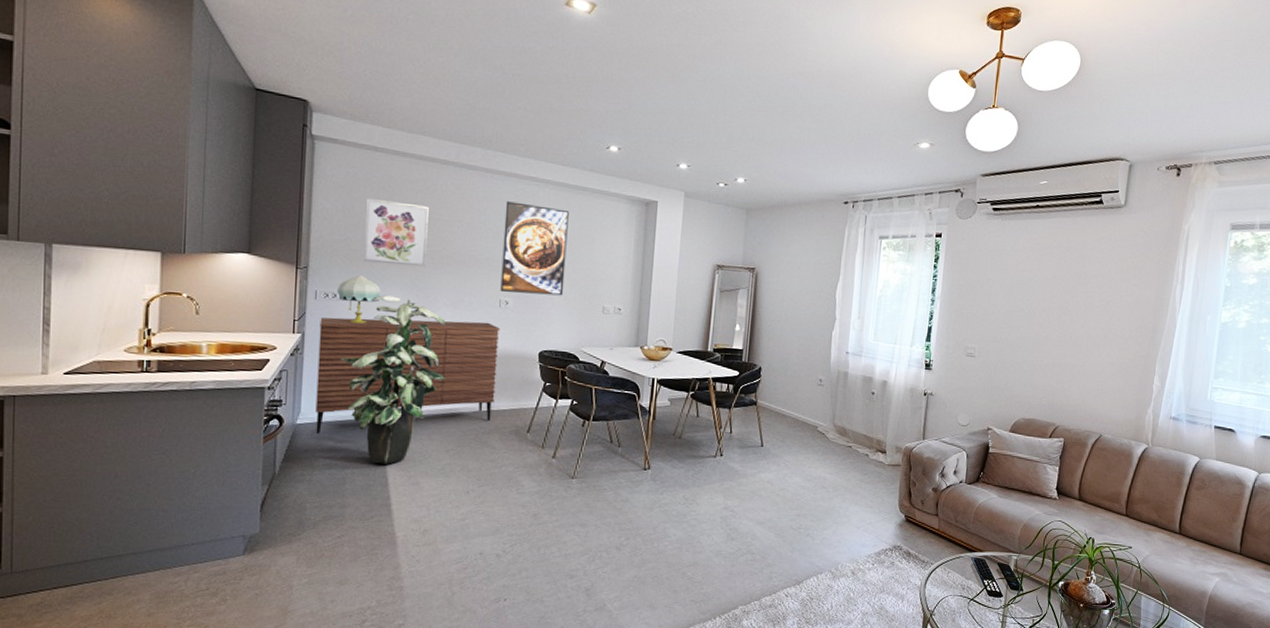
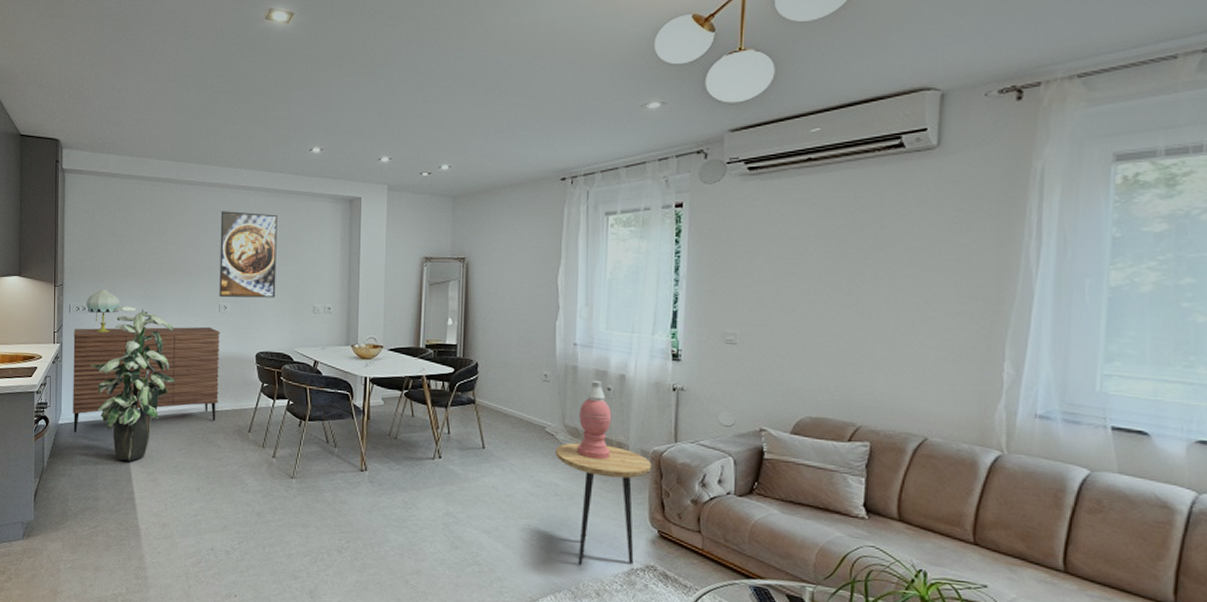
wall art: present [362,197,429,267] -> none [105,219,156,278]
side table: none [824,440,904,549] -> present [555,442,652,565]
table lamp: none [843,385,874,456] -> present [577,380,612,460]

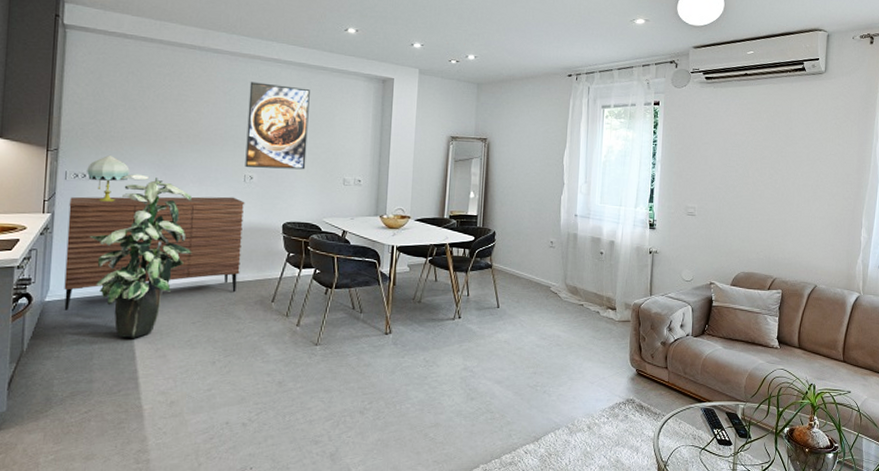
side table: present [555,442,652,565] -> none [557,299,633,404]
table lamp: present [577,380,612,460] -> none [575,245,603,313]

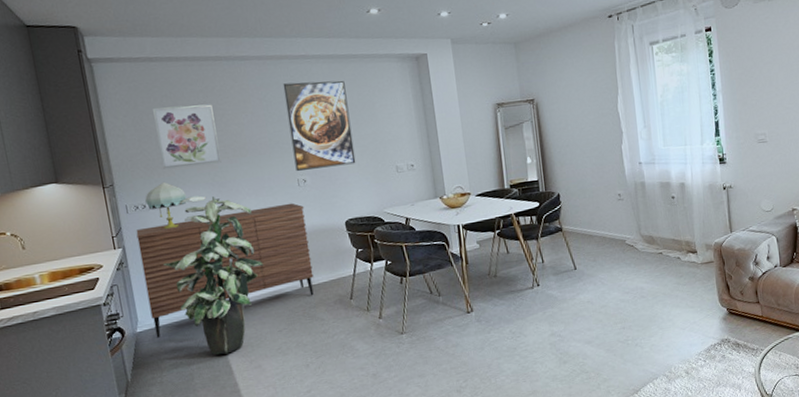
wall art: none [112,82,176,146] -> present [153,104,221,169]

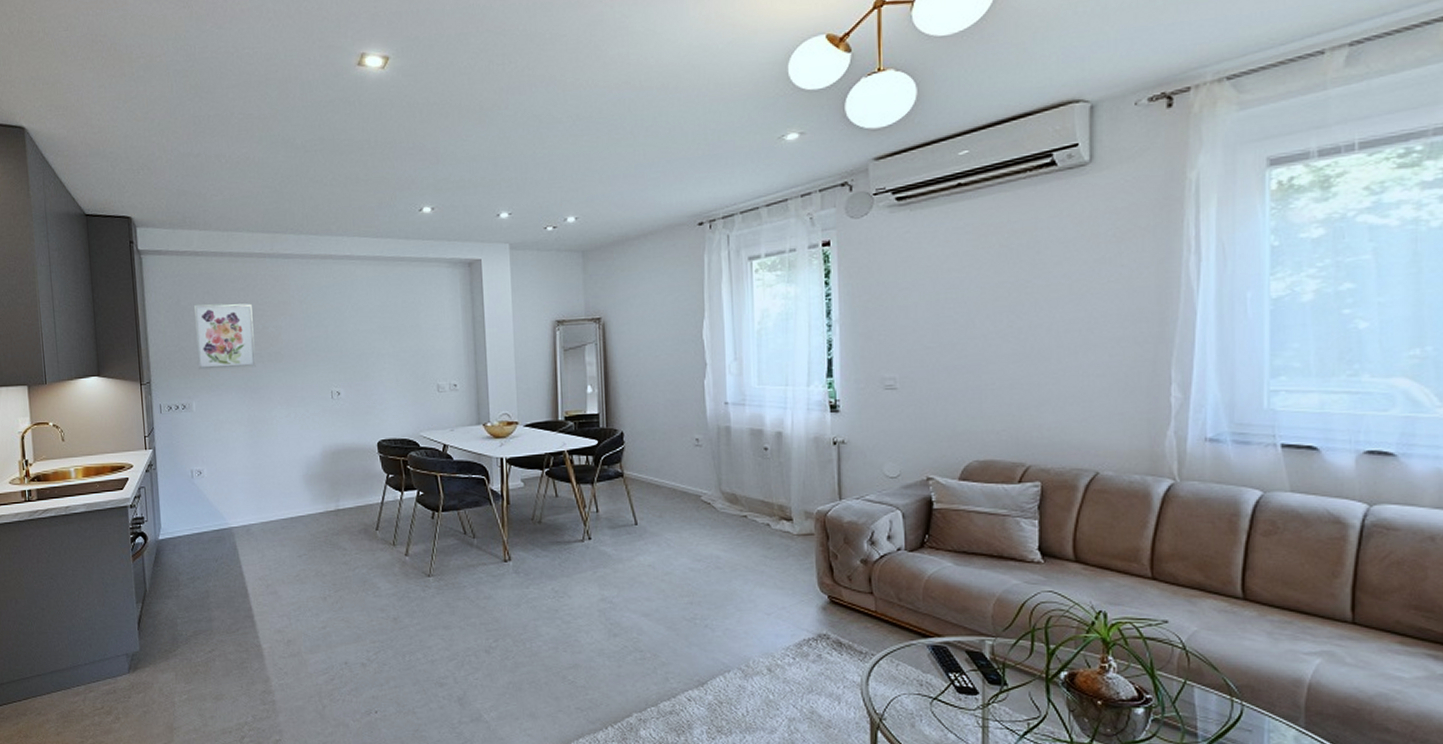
sideboard: present [136,203,314,338] -> none [167,416,339,548]
table lamp: present [145,182,186,229] -> none [179,384,218,433]
indoor plant: present [164,196,264,355] -> none [191,400,289,574]
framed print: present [282,80,356,171] -> none [324,285,394,382]

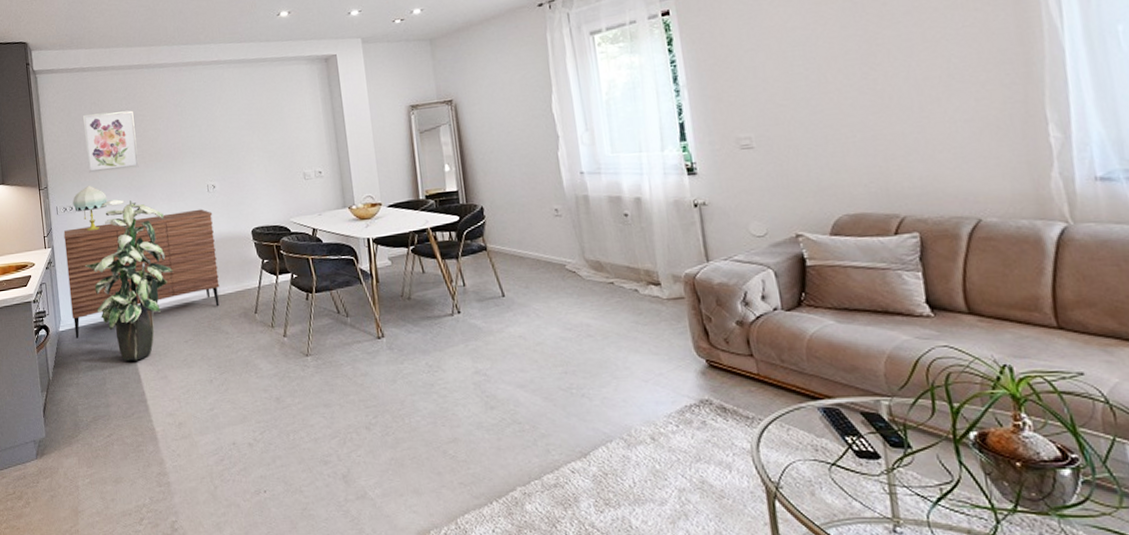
sideboard: none [167,416,339,548] -> present [63,209,220,339]
table lamp: none [179,384,218,433] -> present [72,186,107,231]
indoor plant: none [191,400,289,574] -> present [85,199,173,361]

